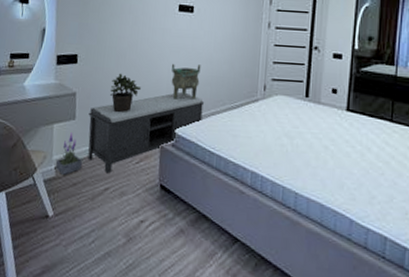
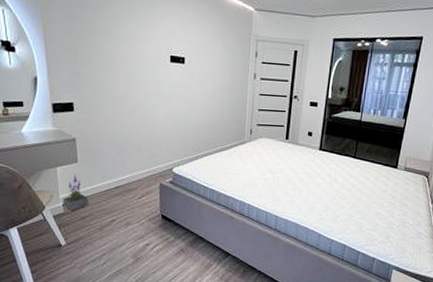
bench: present [88,91,205,174] -> none [90,136,198,208]
potted plant: present [109,73,142,113] -> none [108,120,139,156]
vessel: present [171,64,201,100] -> none [166,112,194,143]

